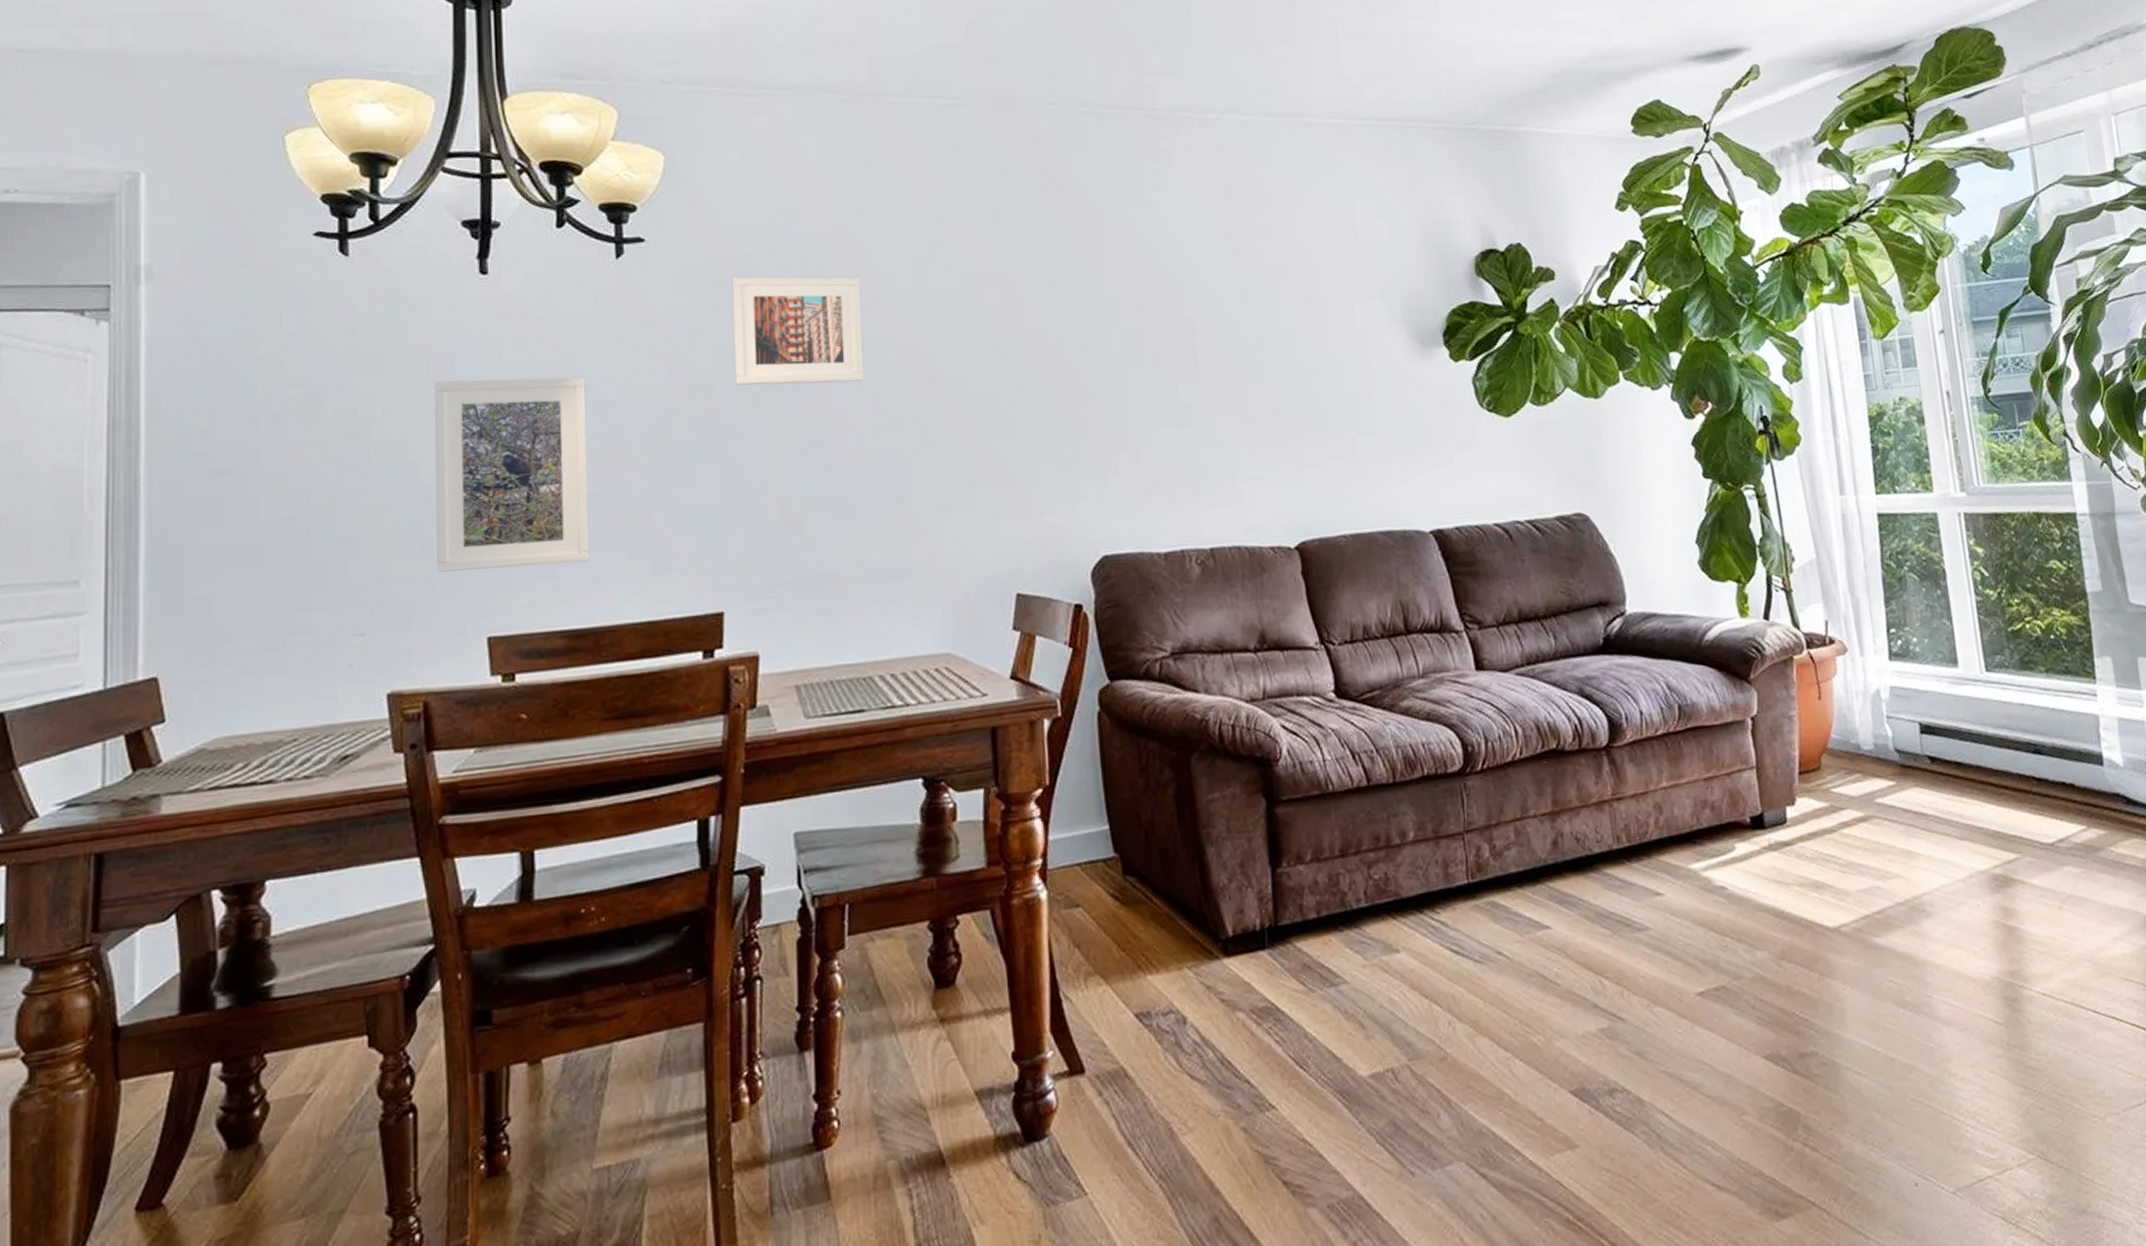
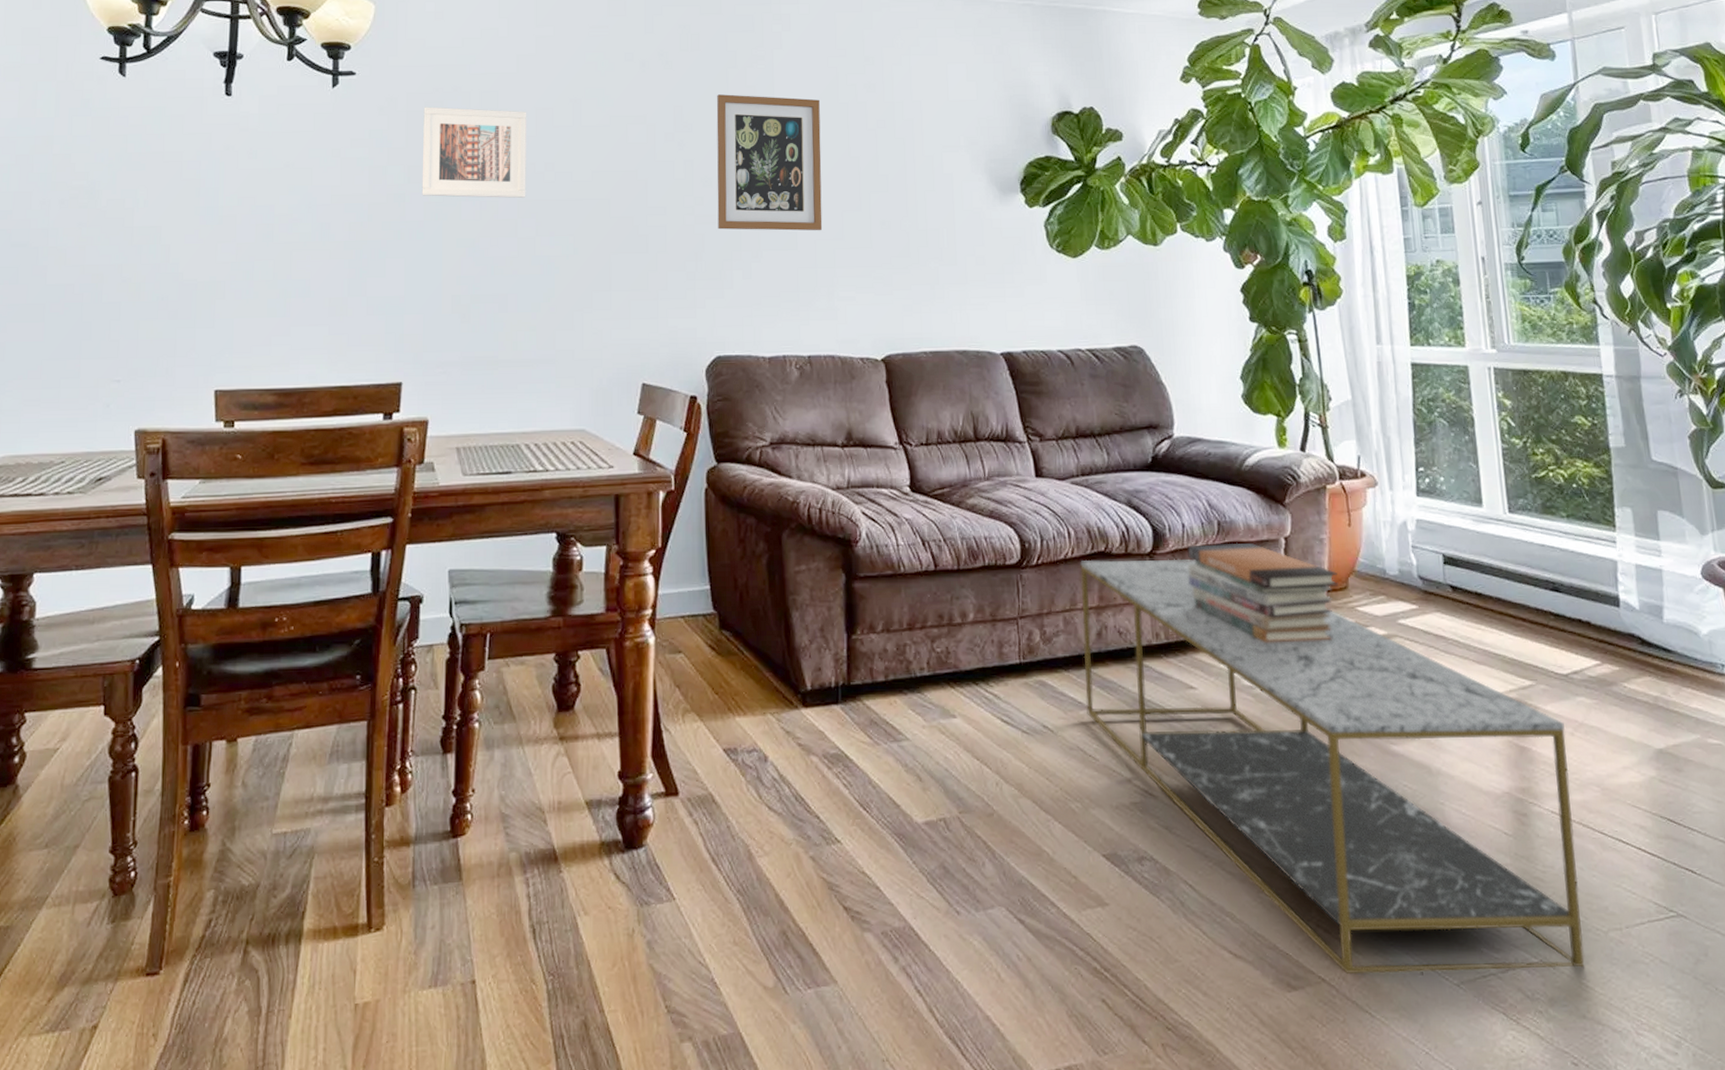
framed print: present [434,377,590,572] -> none [179,180,303,335]
wall art: none [1088,246,1220,407] -> present [716,94,823,231]
coffee table: none [1530,750,2083,1195] -> present [1080,559,1585,975]
book stack: none [1647,727,1811,838] -> present [1187,542,1338,643]

